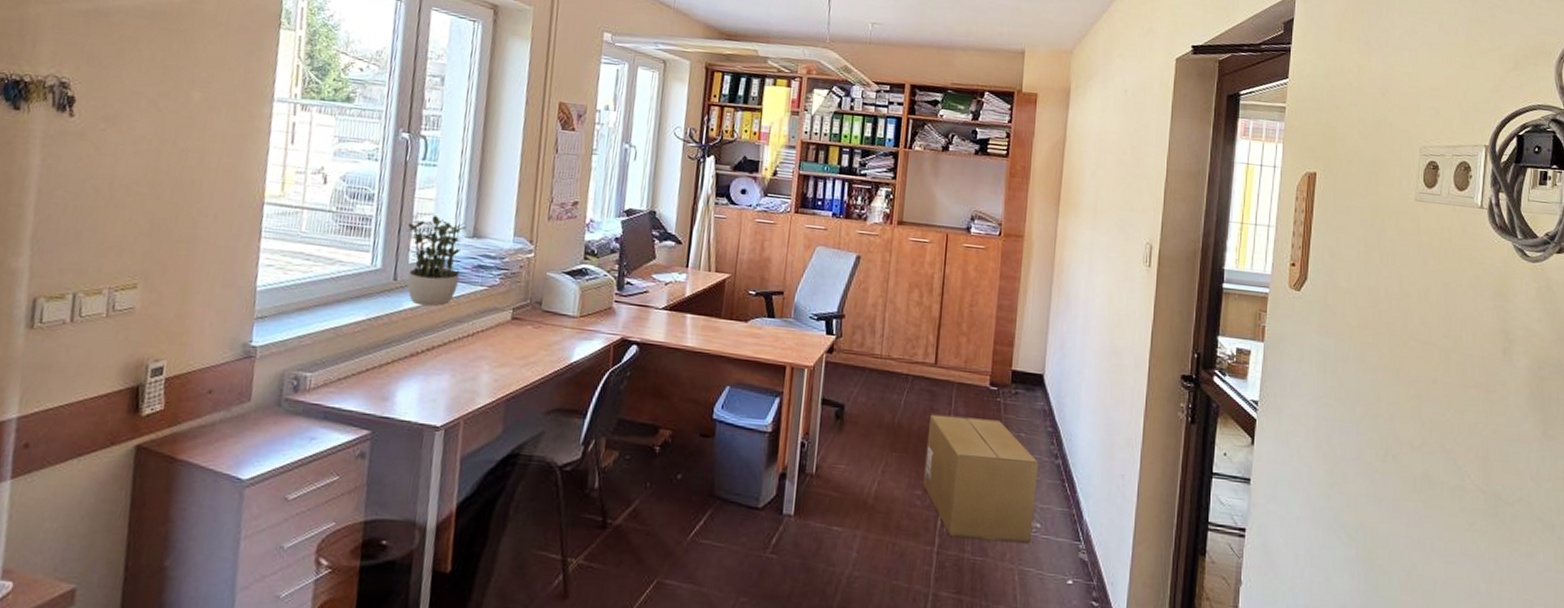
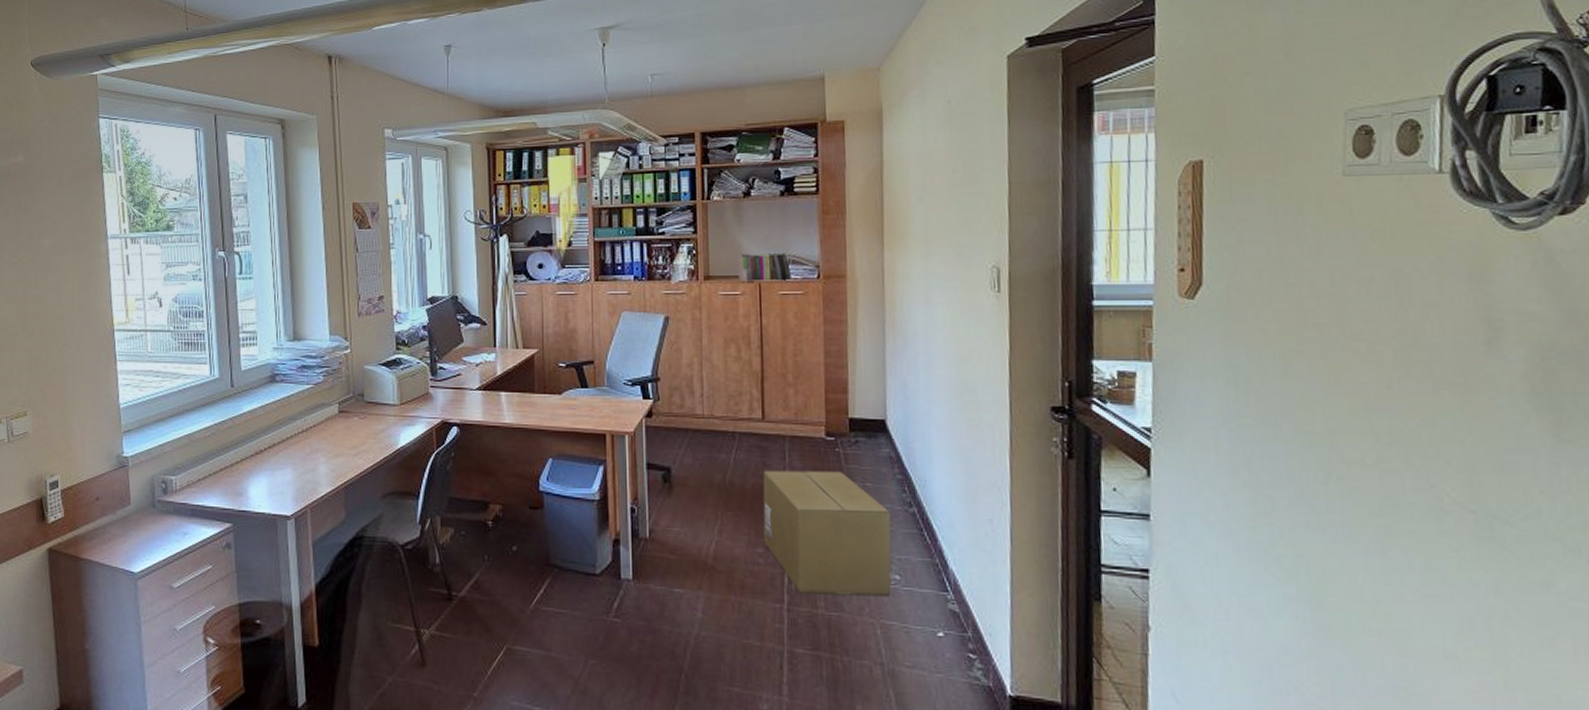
potted plant: present [406,214,466,307] -> none [235,323,287,408]
books: none [928,204,976,234] -> present [737,252,791,281]

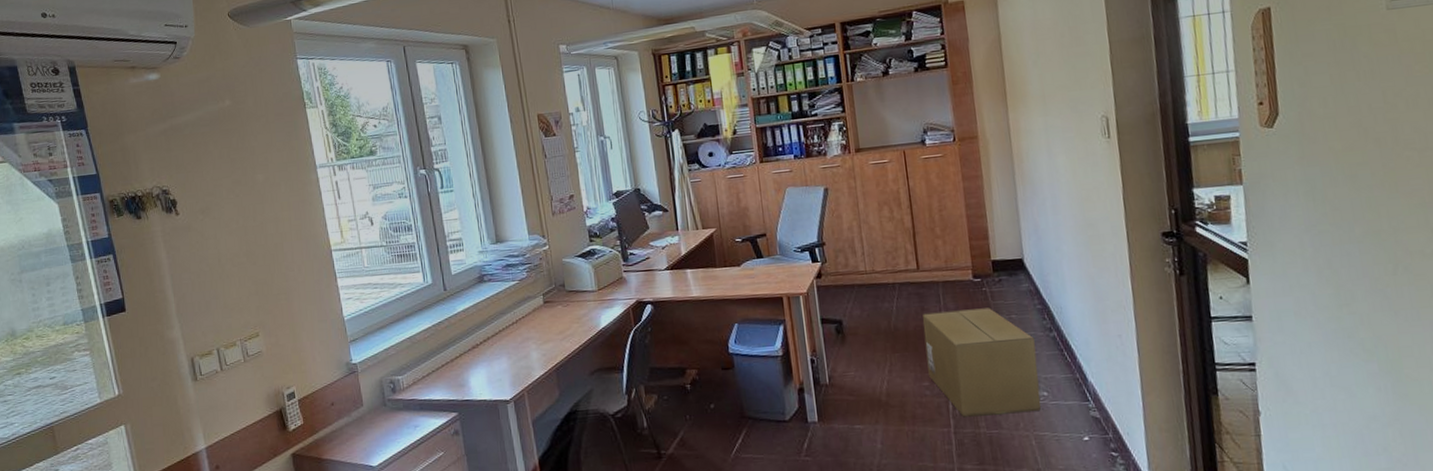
books: present [737,252,791,281] -> none [883,122,931,151]

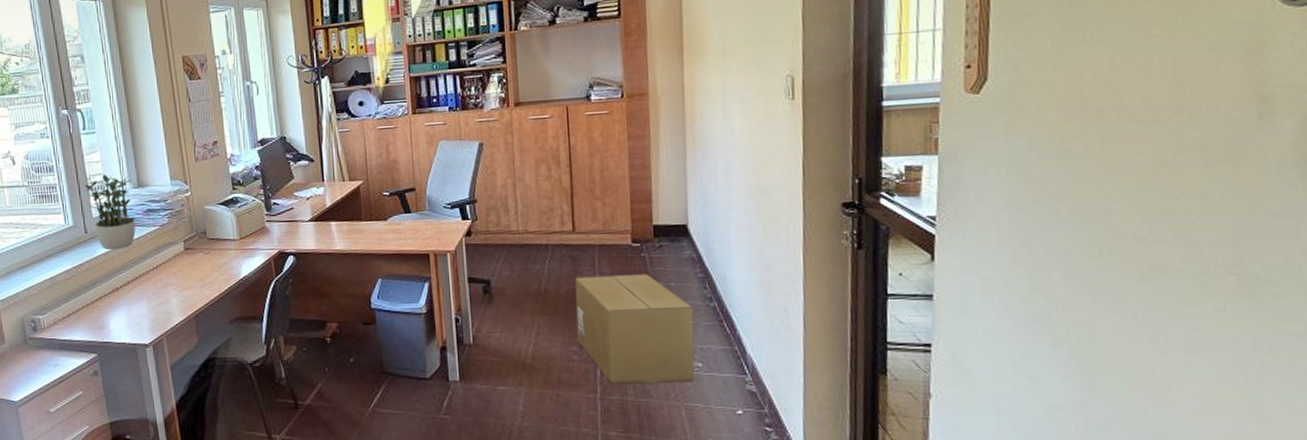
potted plant: none [443,231,495,307] -> present [85,174,136,251]

